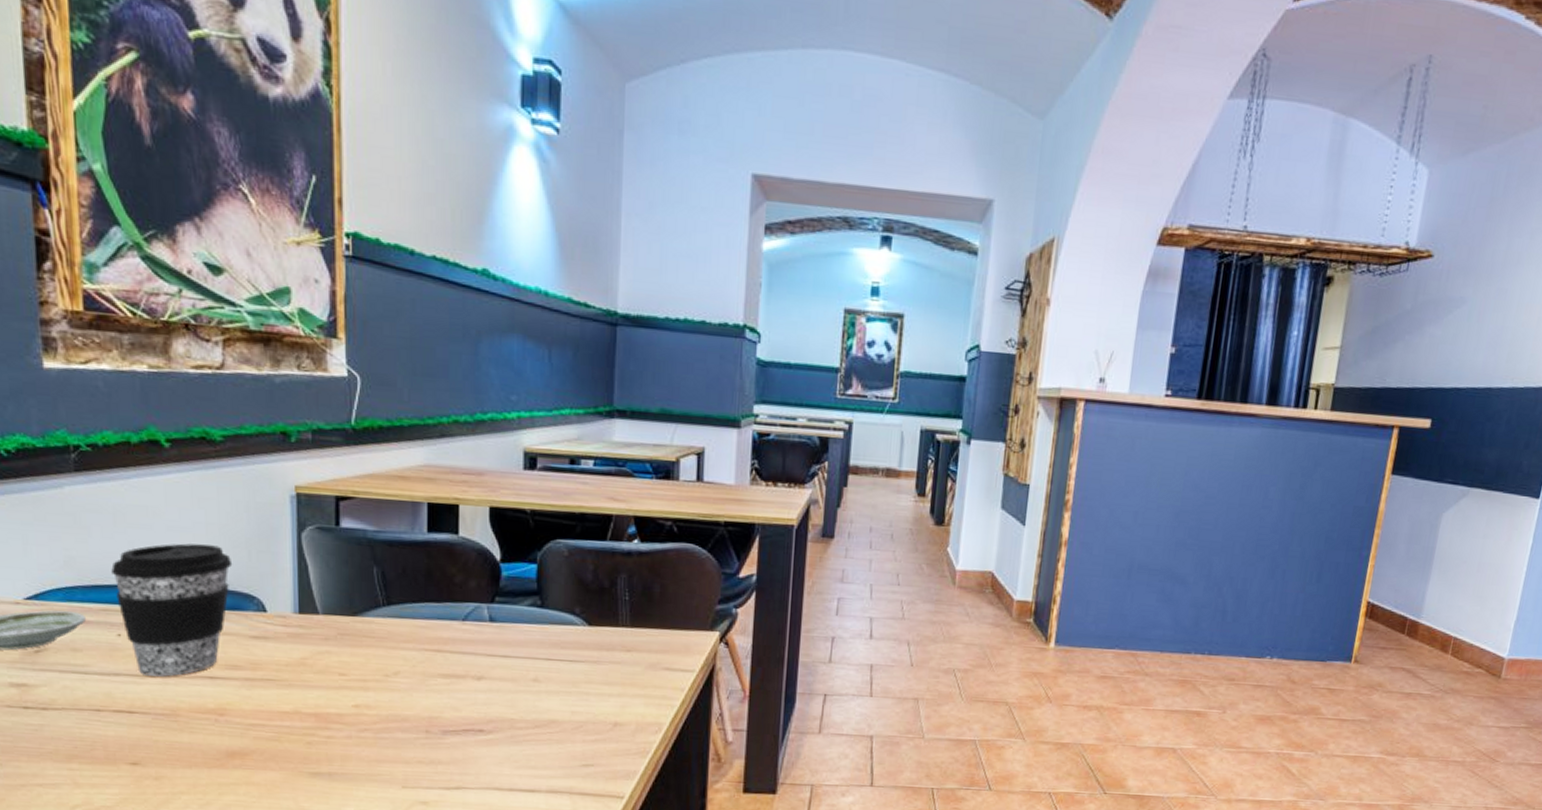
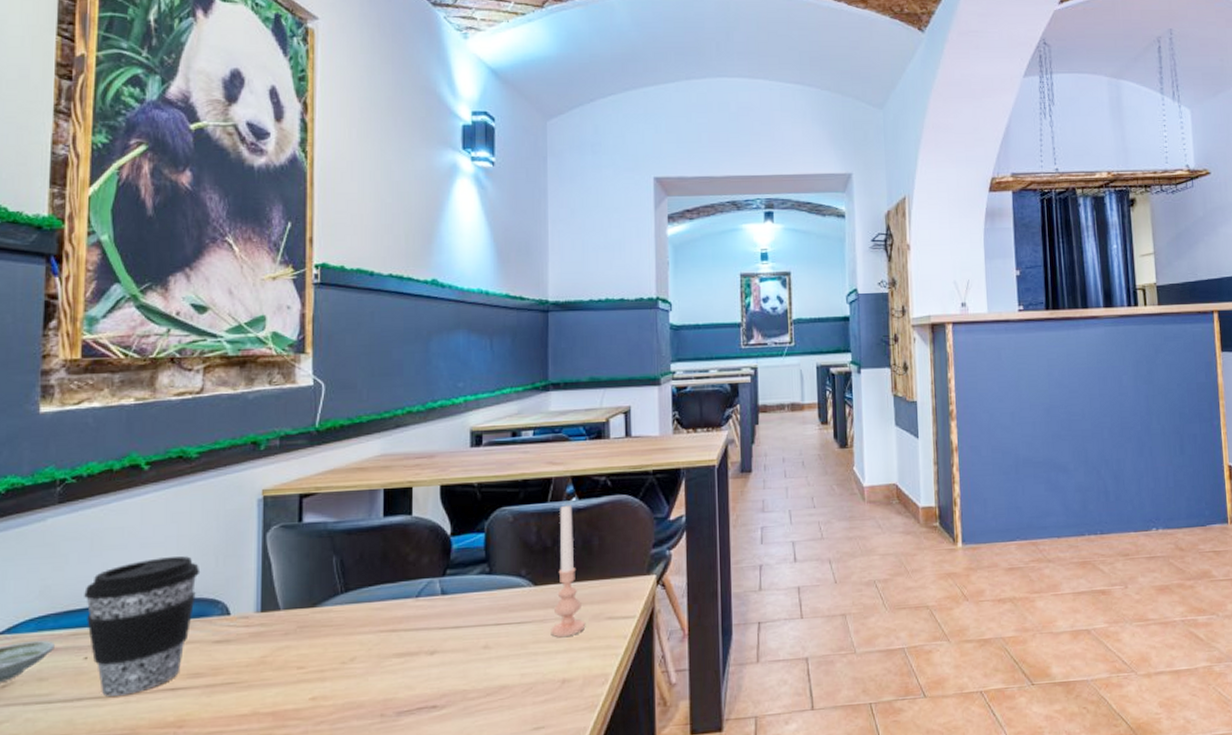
candle: none [604,545,642,682] -> present [550,504,586,638]

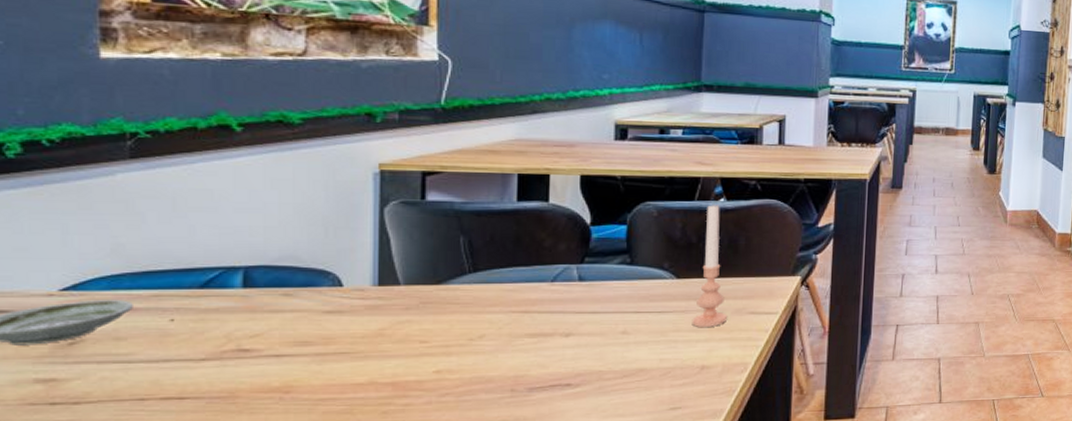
coffee cup: present [84,556,201,696] -> none [167,224,307,359]

